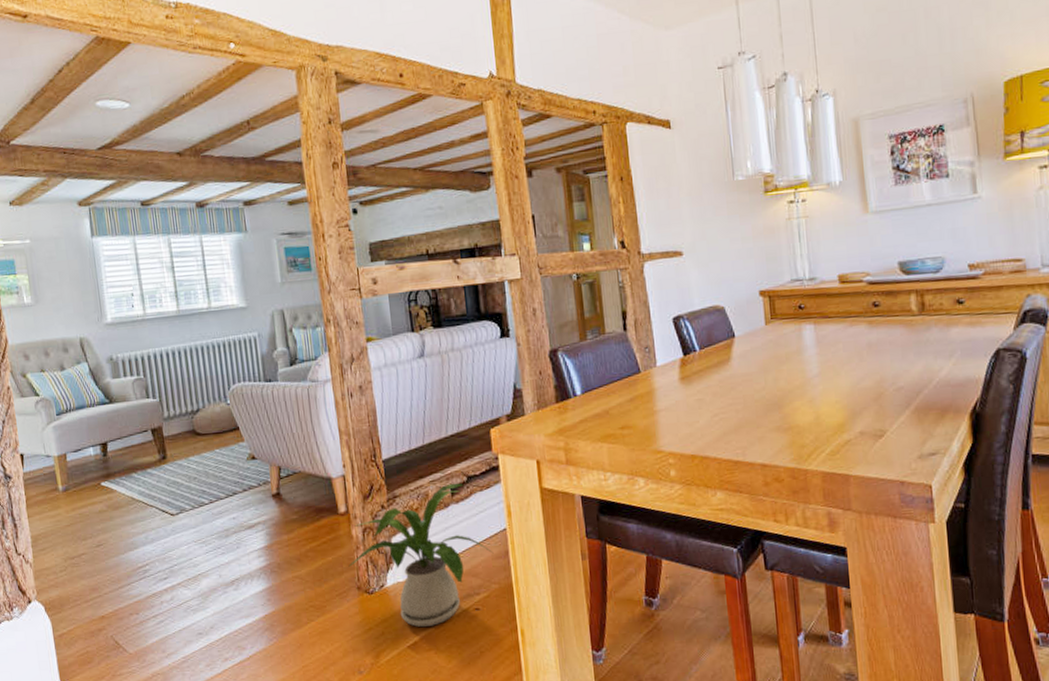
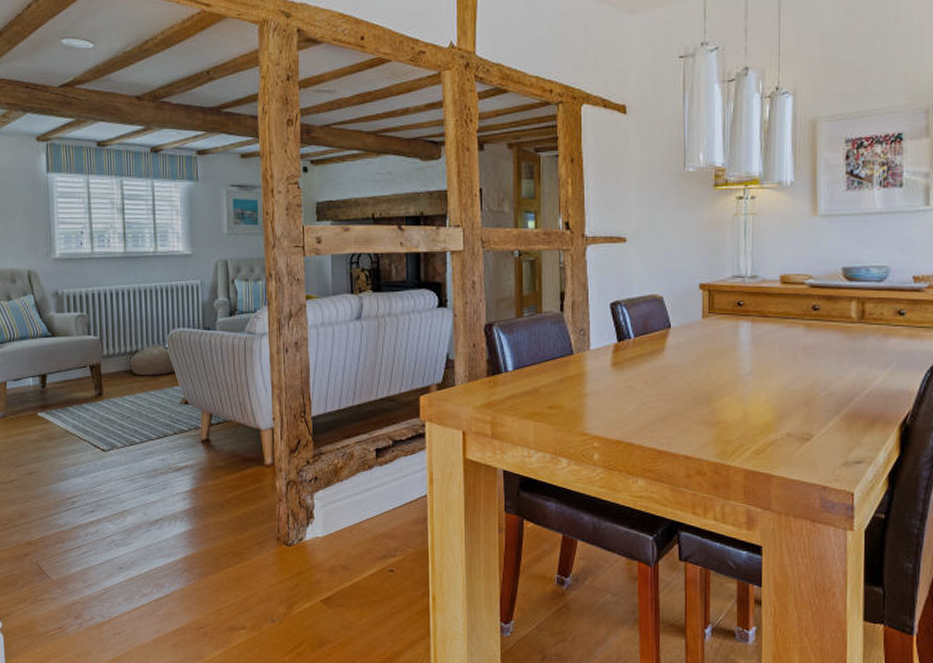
house plant: present [348,483,494,628] -> none [270,446,413,584]

